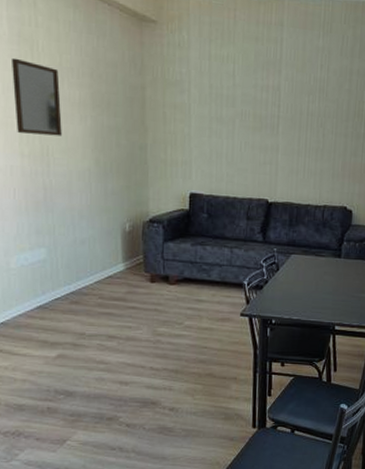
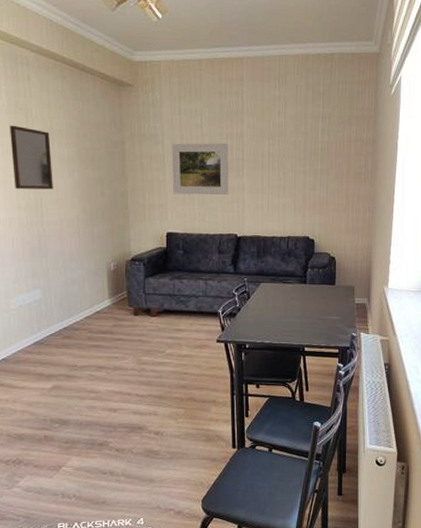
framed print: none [198,93,264,155] -> present [171,143,229,195]

